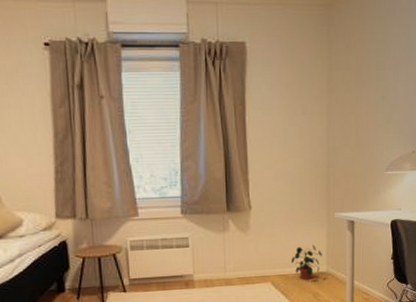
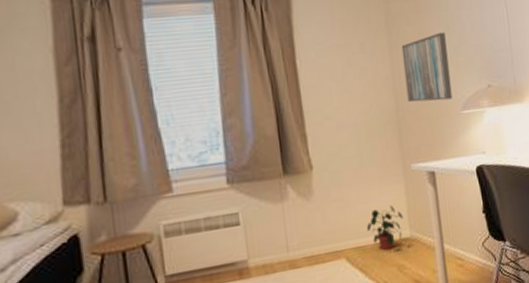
wall art: none [338,101,380,161] -> present [401,32,453,103]

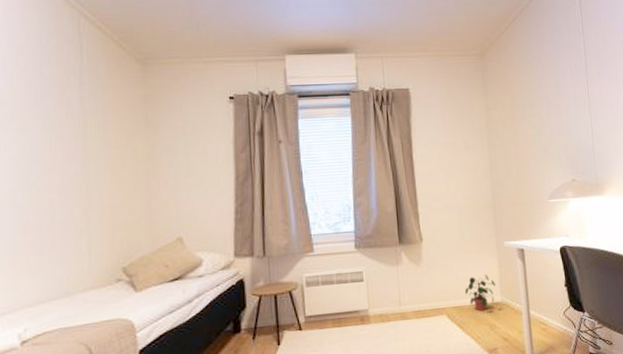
wall art: present [401,32,453,103] -> none [499,134,541,191]

